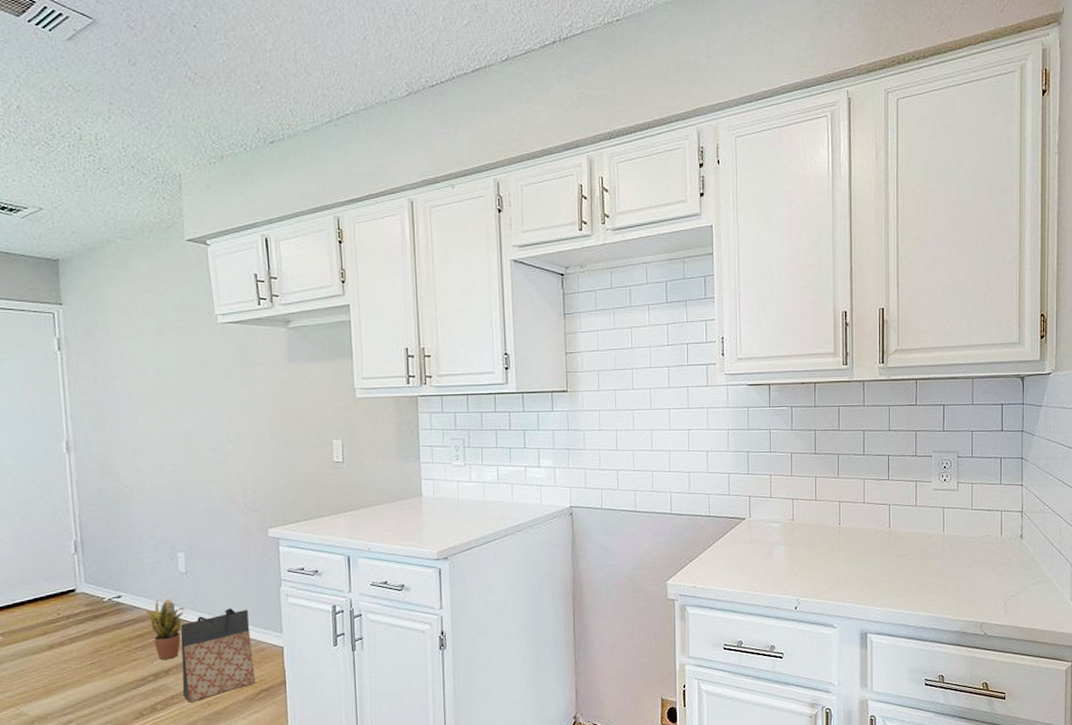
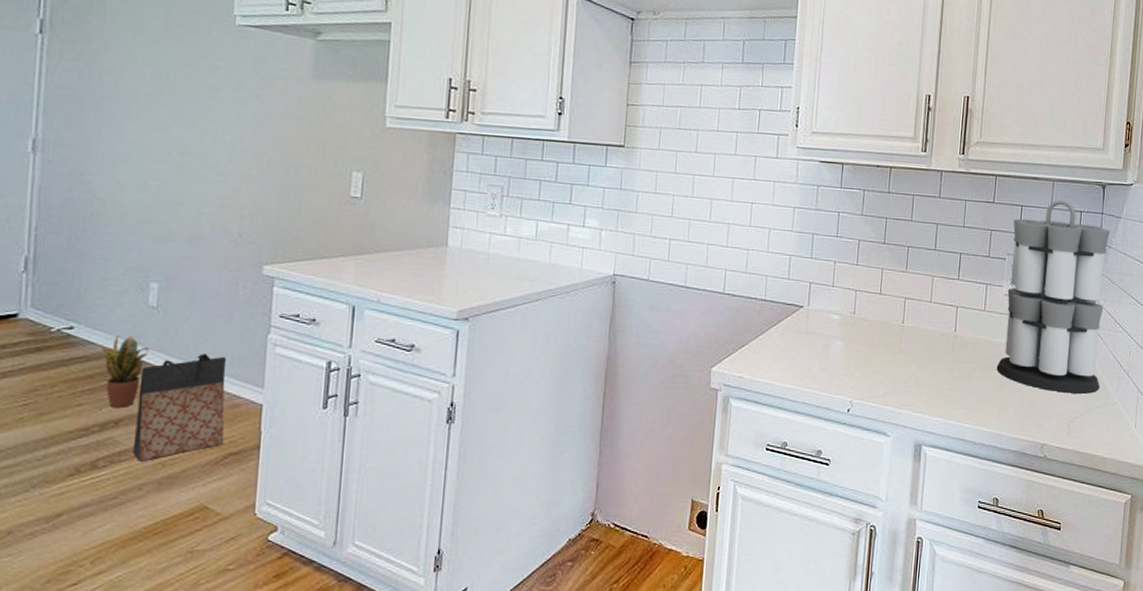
spice rack: none [932,395,1033,575] -> present [996,199,1110,394]

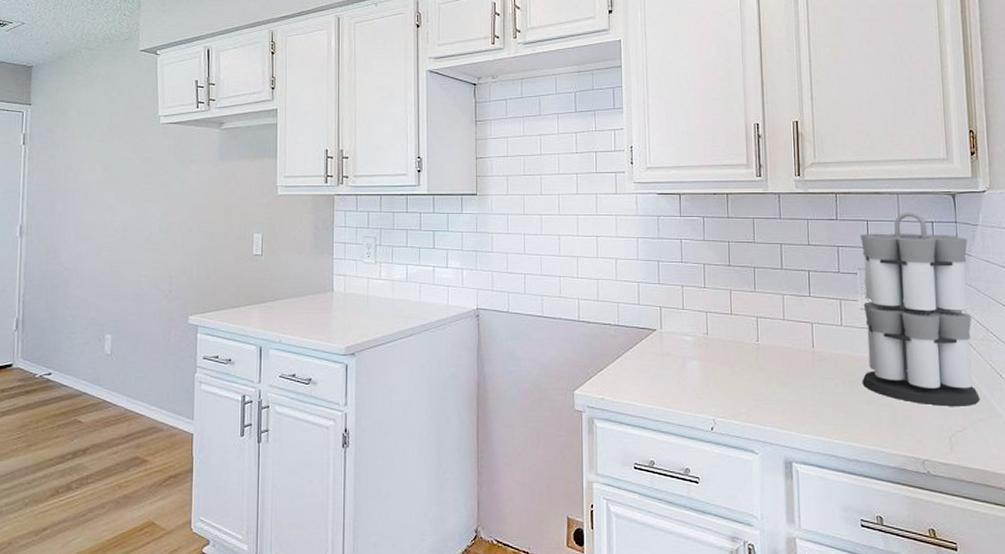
potted plant: present [101,335,150,409] -> none [72,378,107,439]
bag: present [132,353,227,462] -> none [96,392,165,484]

